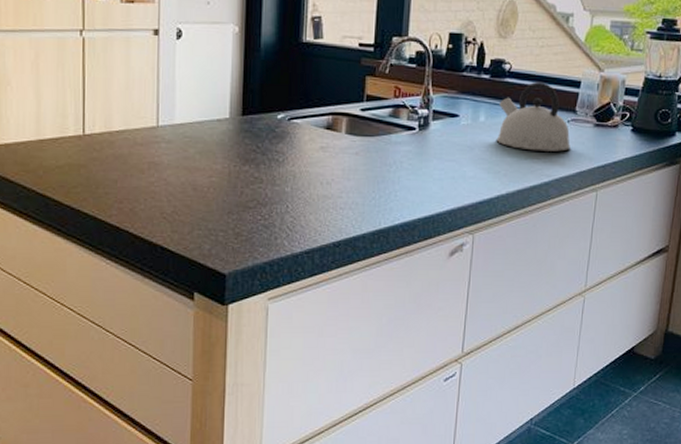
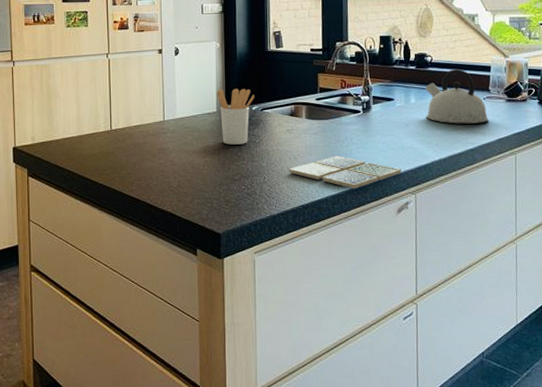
utensil holder: none [231,88,281,163] -> present [217,88,254,145]
drink coaster: none [320,183,459,225] -> present [289,155,401,189]

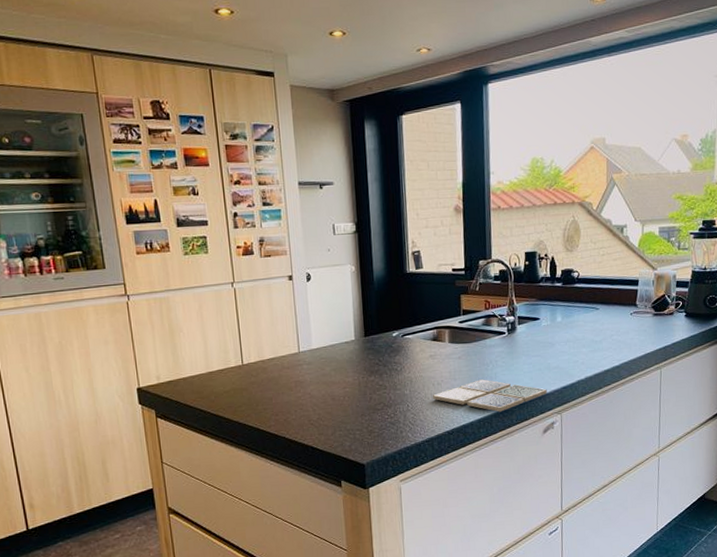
utensil holder: present [217,88,254,145] -> none [354,314,394,374]
kettle: present [425,68,488,124] -> none [572,283,635,341]

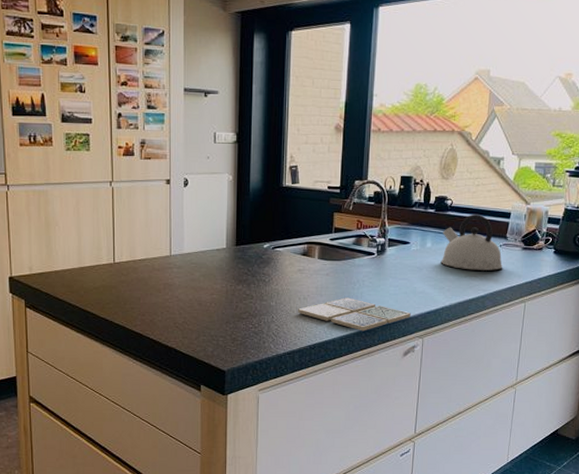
kettle: none [572,283,635,341] -> present [441,213,502,271]

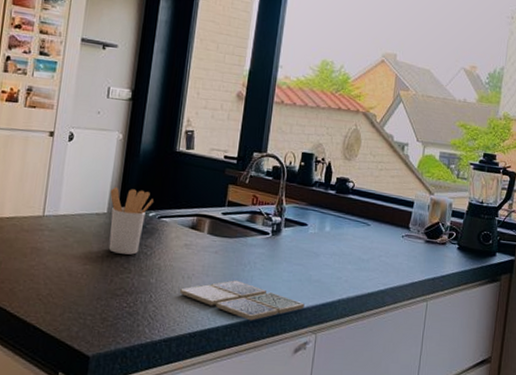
utensil holder: none [227,224,266,283] -> present [108,187,154,255]
kettle: present [441,213,502,271] -> none [339,199,404,263]

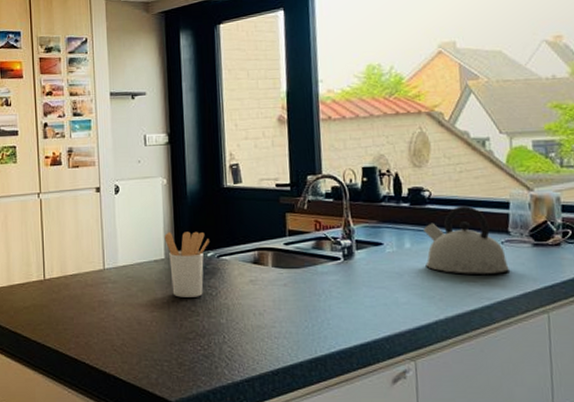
drink coaster: present [180,280,305,321] -> none [254,312,396,353]
kettle: none [339,199,404,263] -> present [423,205,509,274]

